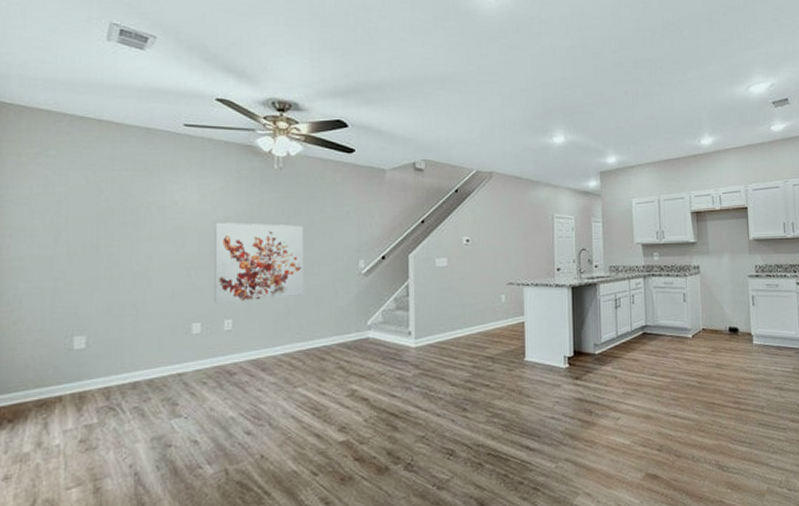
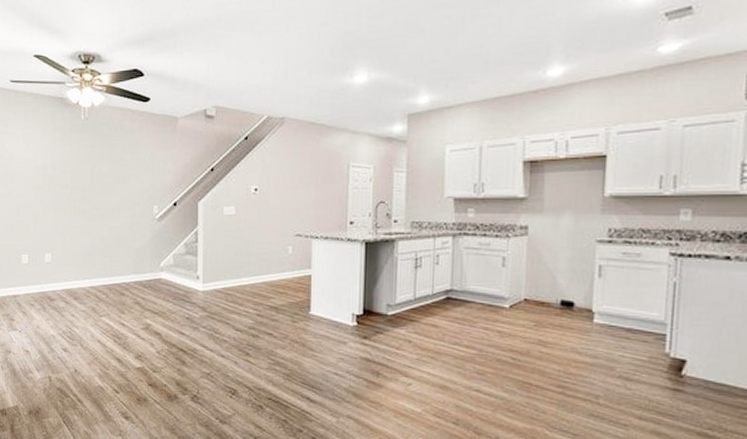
wall art: present [214,222,304,303] -> none [36,169,107,239]

